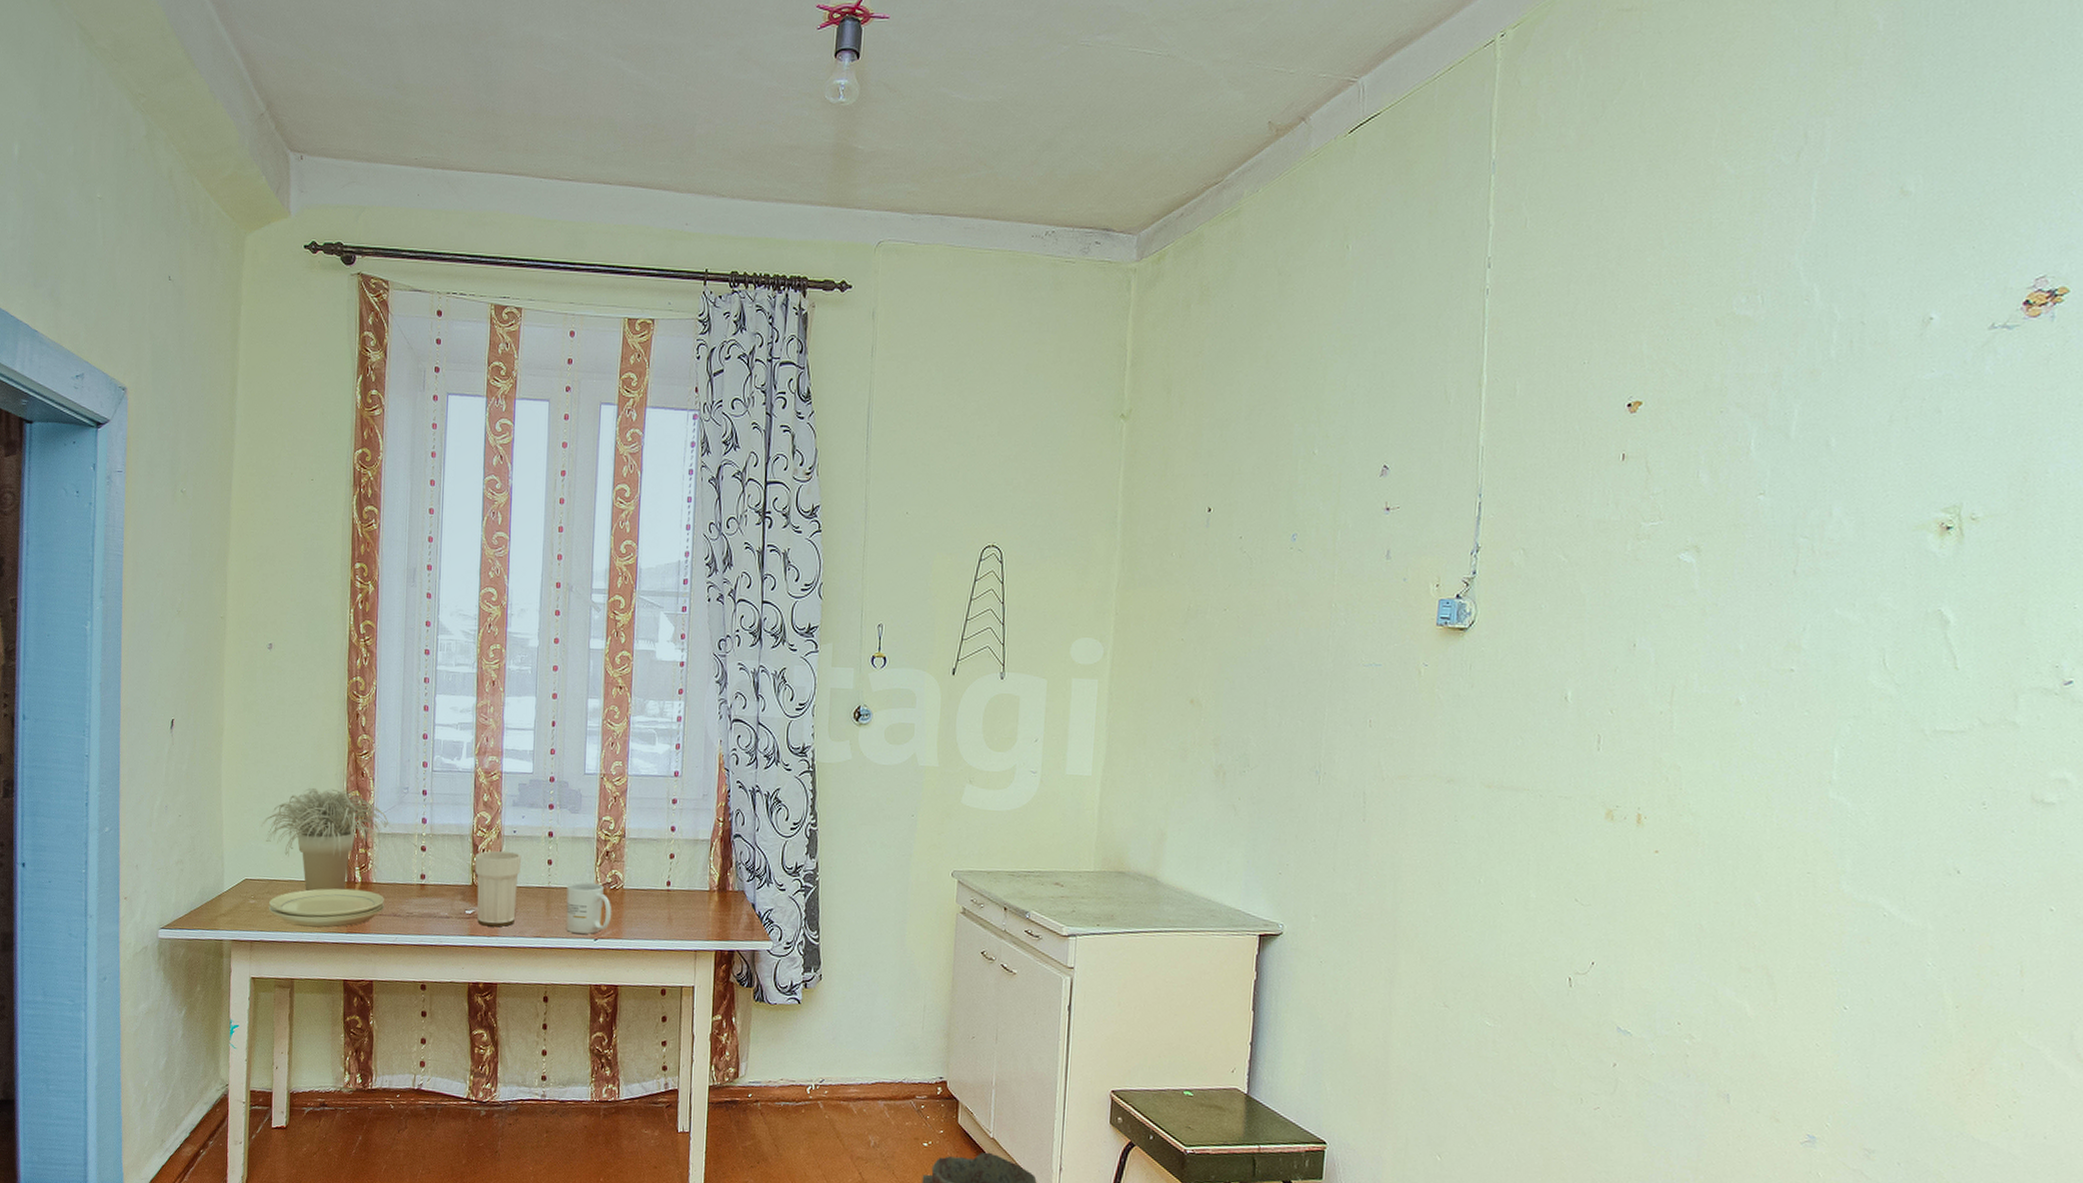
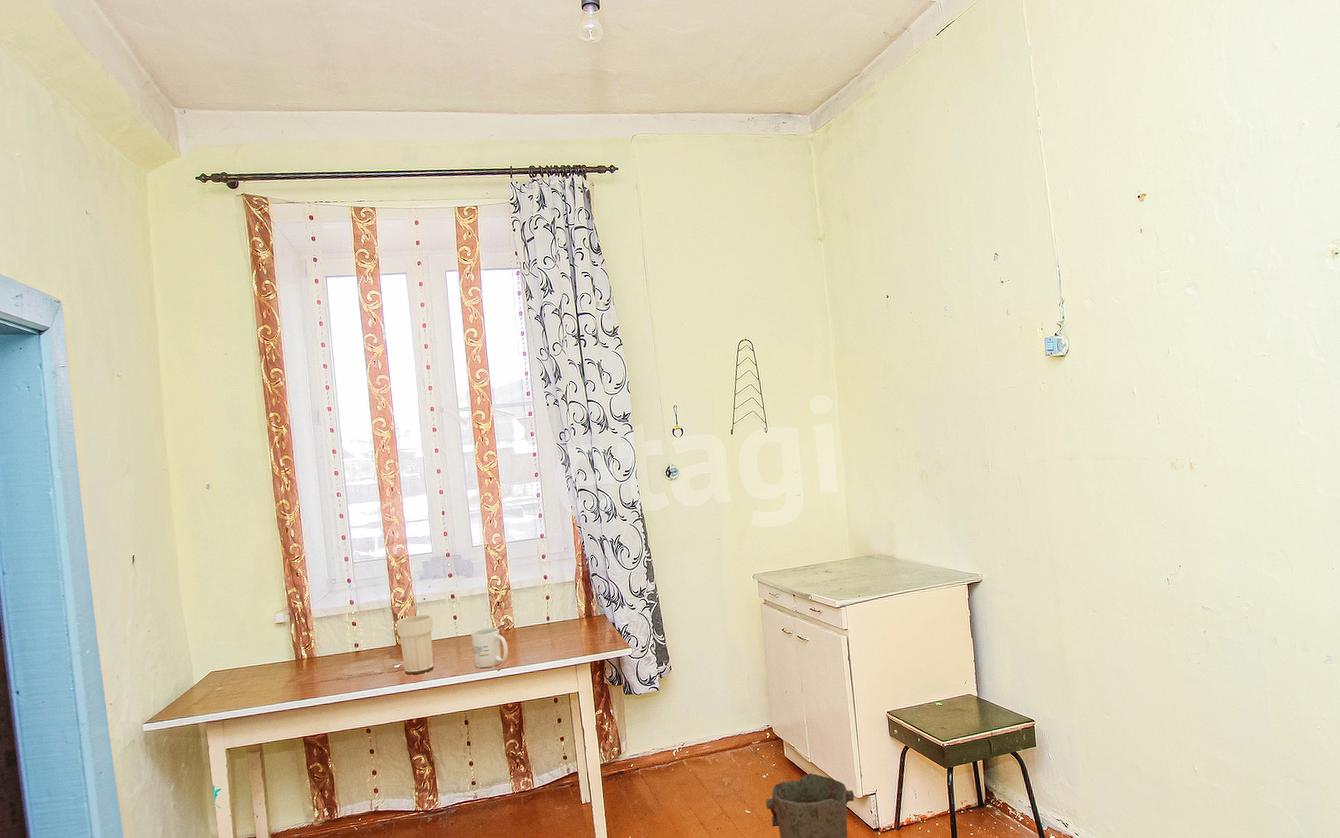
potted plant: present [261,788,389,892] -> none [219,588,324,673]
plate: present [268,888,385,928] -> none [233,663,329,702]

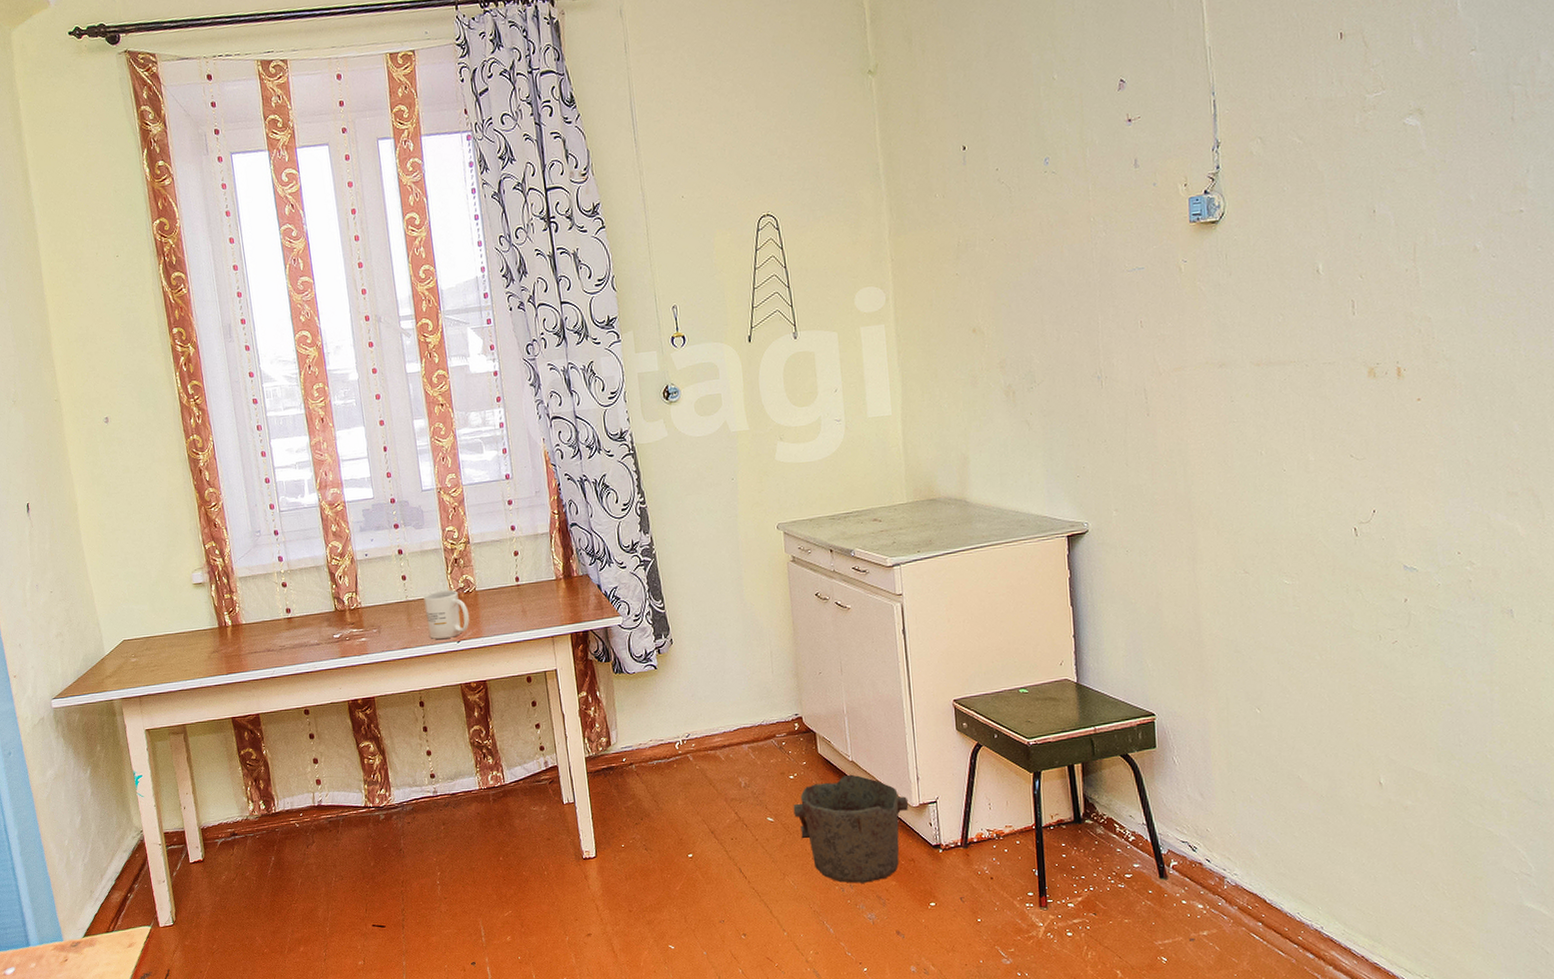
cup: present [395,615,434,675] -> none [333,574,381,647]

